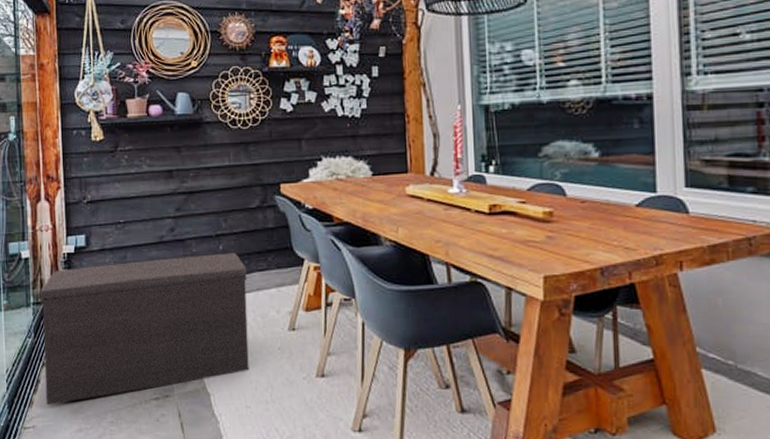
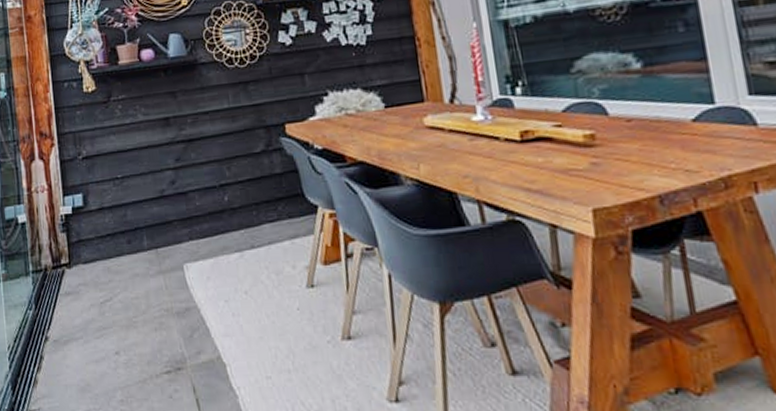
bench: present [39,253,249,406] -> none [38,203,267,385]

